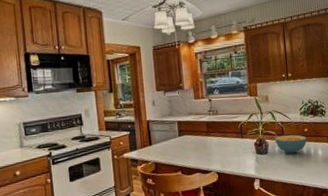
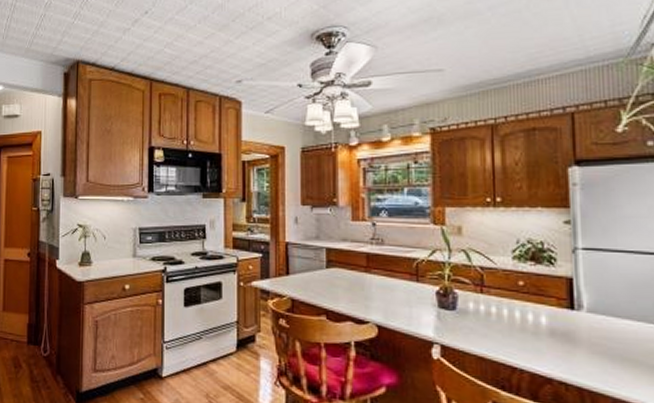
cereal bowl: present [275,134,307,154] -> none [468,286,522,316]

